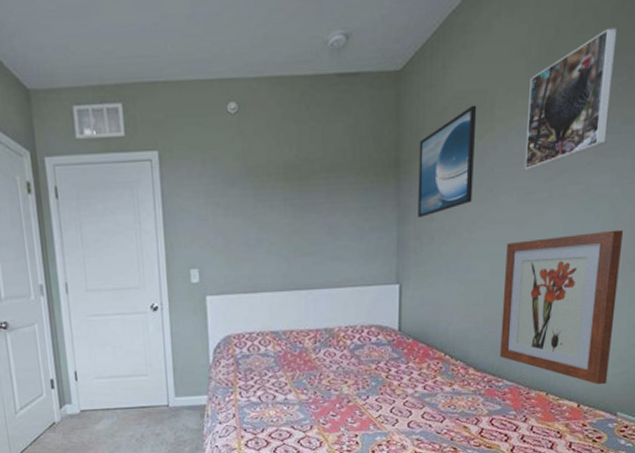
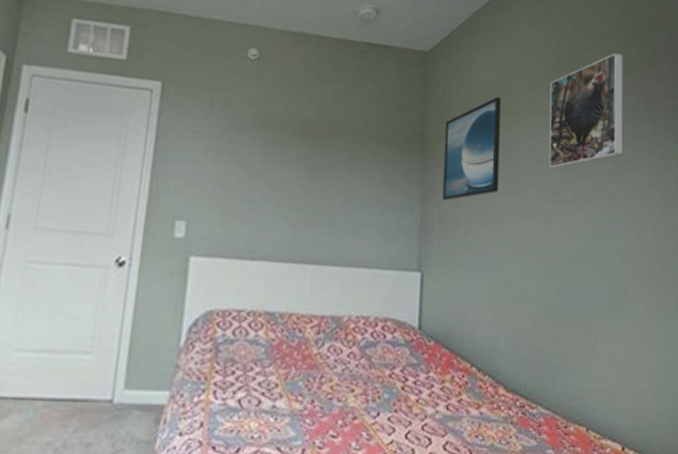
wall art: present [500,229,624,384] -> none [533,241,651,423]

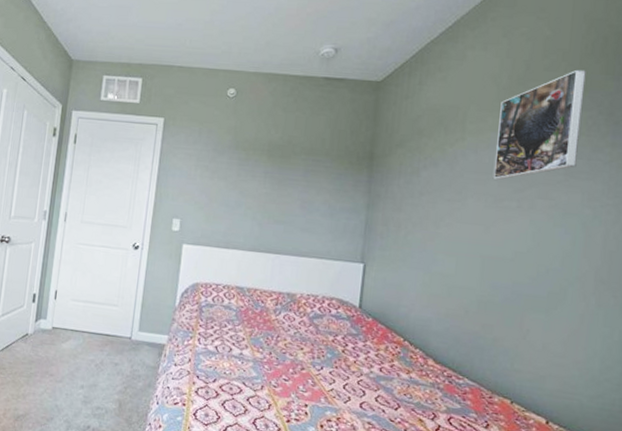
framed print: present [443,96,502,200] -> none [387,117,450,206]

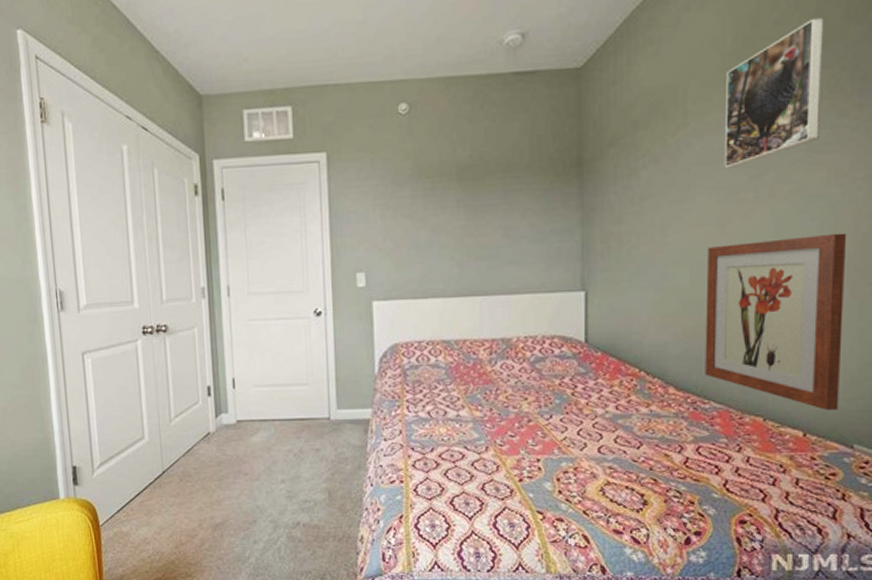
wall art: none [461,242,596,404] -> present [705,233,847,410]

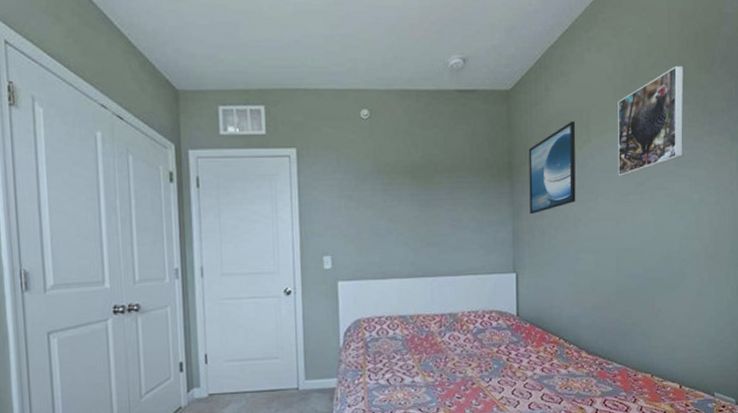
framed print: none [604,101,667,219] -> present [528,121,576,214]
wall art: present [705,233,847,410] -> none [607,229,705,367]

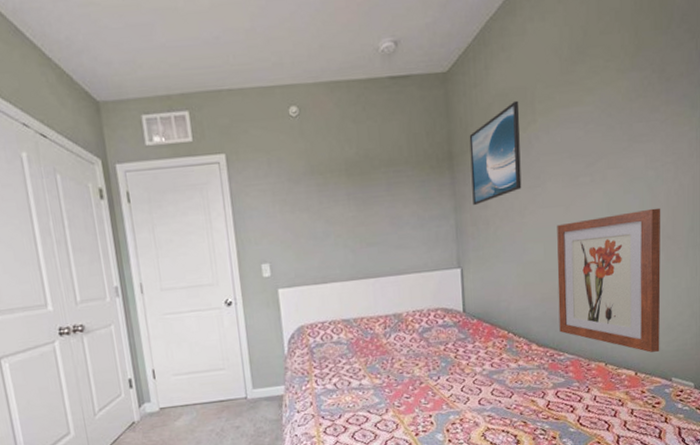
wall art: none [607,229,705,367] -> present [557,207,661,353]
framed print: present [617,65,684,176] -> none [565,28,638,157]

